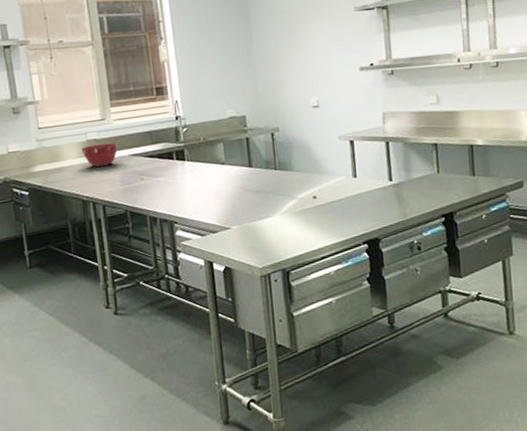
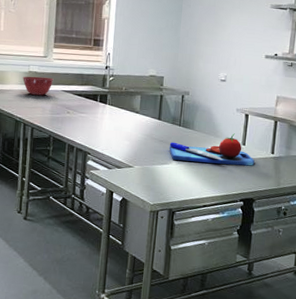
chopping board: none [267,166,372,211] -> present [169,133,255,166]

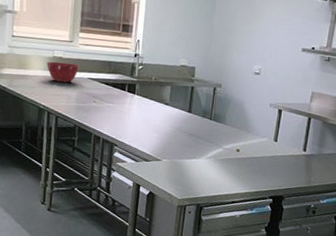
chopping board: present [169,133,255,166] -> none [198,129,286,163]

